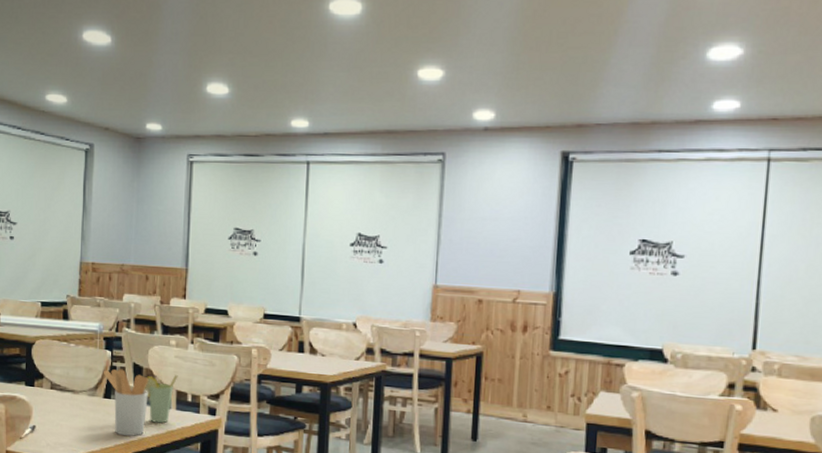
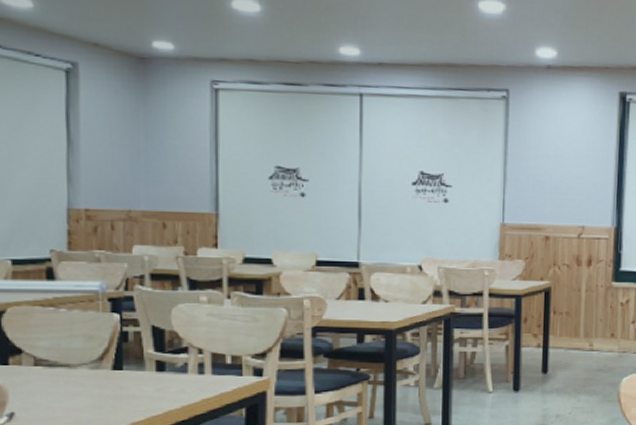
utensil holder: present [103,369,149,436] -> none [109,334,174,412]
cup: present [144,375,178,424] -> none [168,335,213,392]

